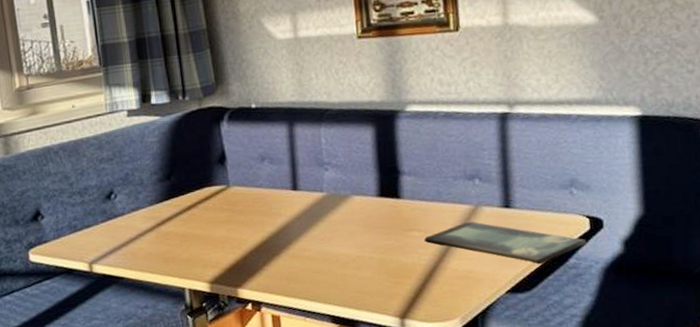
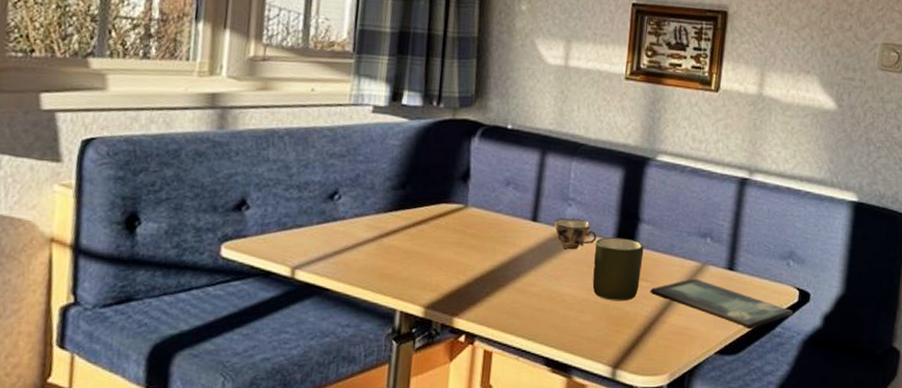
teacup: none [315,181,359,212] -> present [554,217,597,250]
mug: none [359,192,412,255] -> present [592,237,644,302]

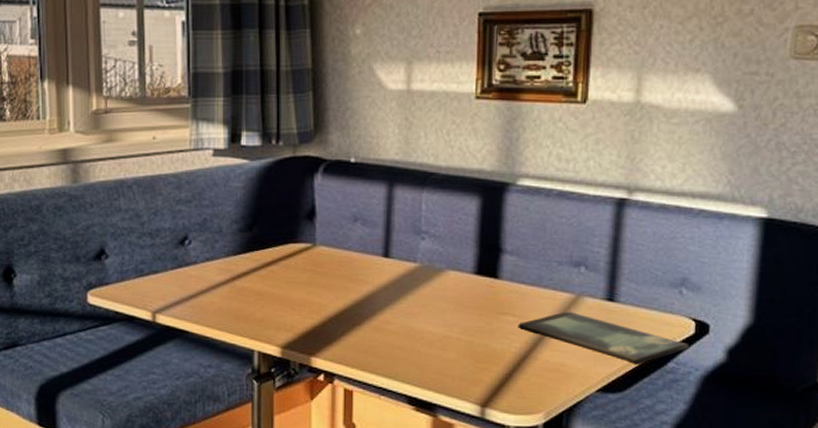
teacup: present [554,217,597,250] -> none [408,251,455,285]
mug: present [592,237,644,302] -> none [453,270,508,338]

